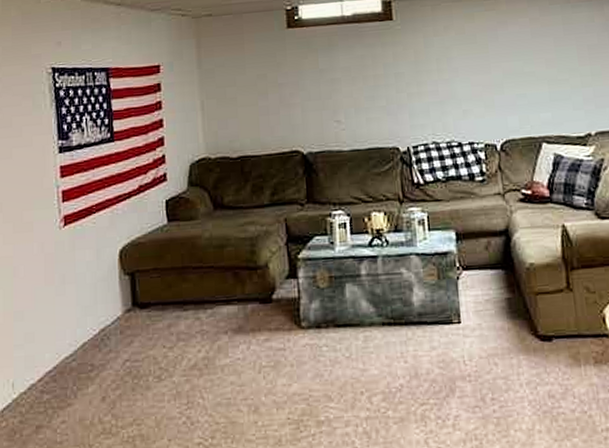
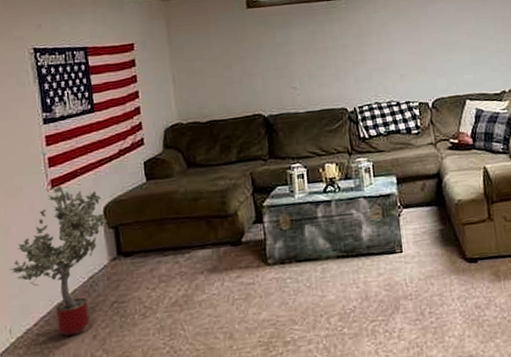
potted tree: none [16,223,123,397] -> present [10,186,108,337]

